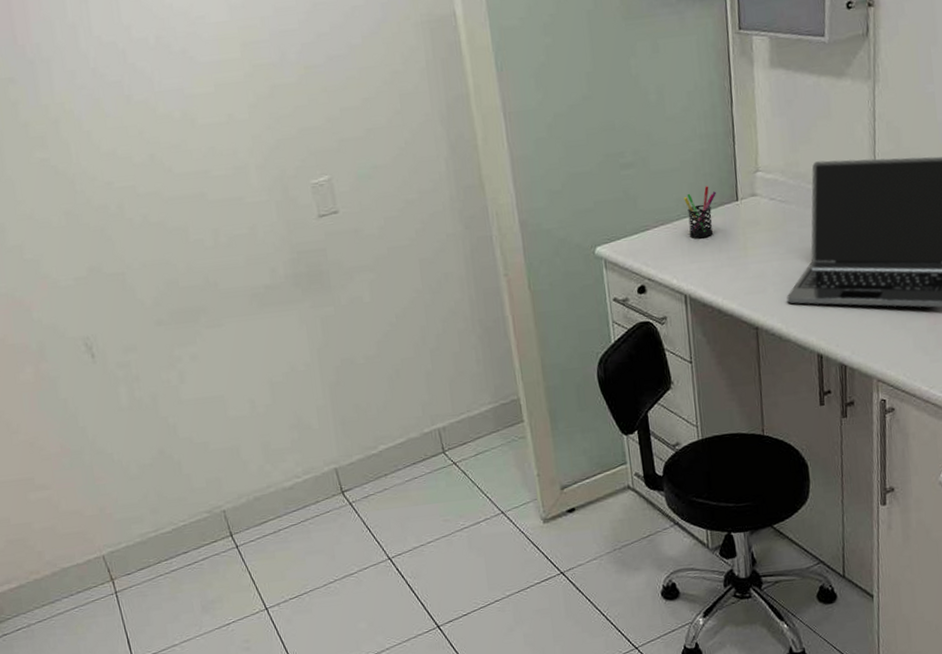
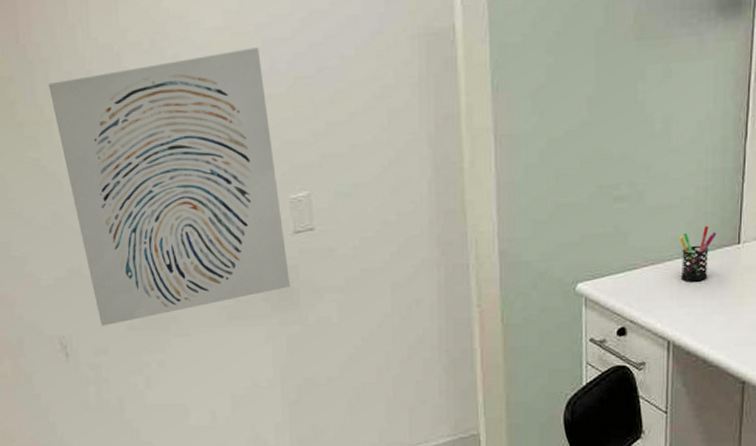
wall art: none [52,39,320,324] -> present [49,47,291,326]

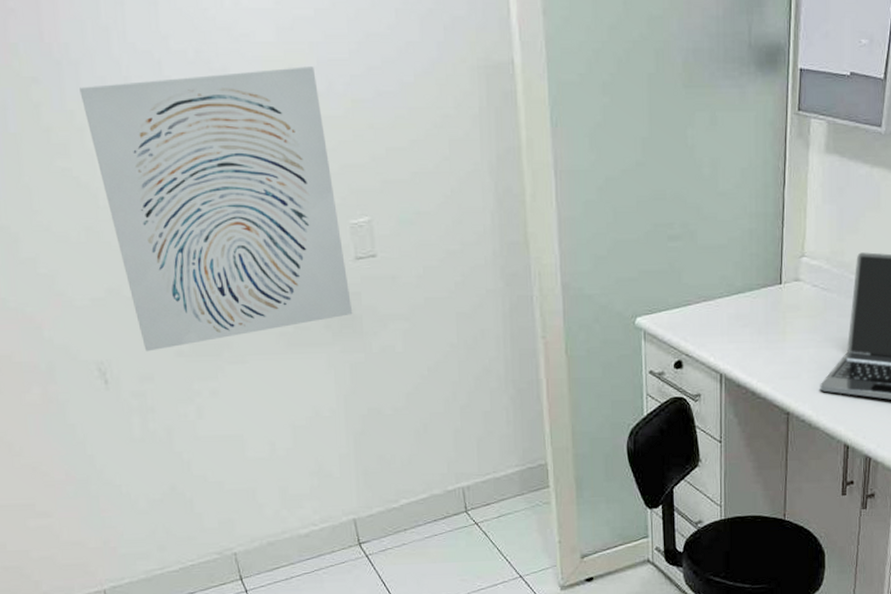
pen holder: present [679,225,717,282] -> none [728,266,761,319]

